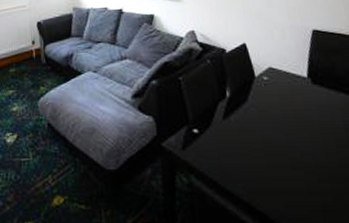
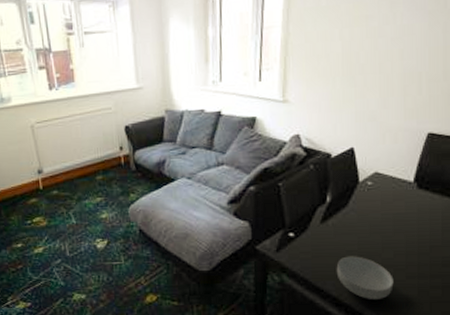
cereal bowl: none [244,155,307,208] -> present [336,256,394,301]

